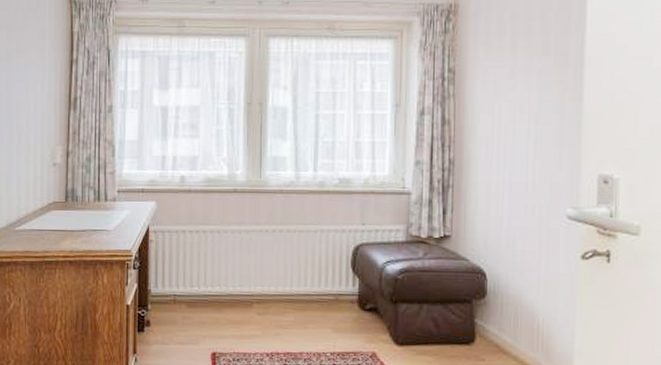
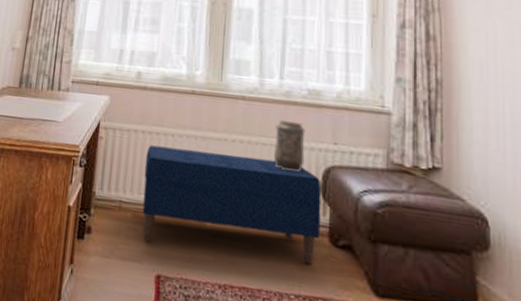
bench: none [194,242,352,328] -> present [142,145,322,265]
decorative vase: none [309,208,337,252] -> present [273,119,306,172]

